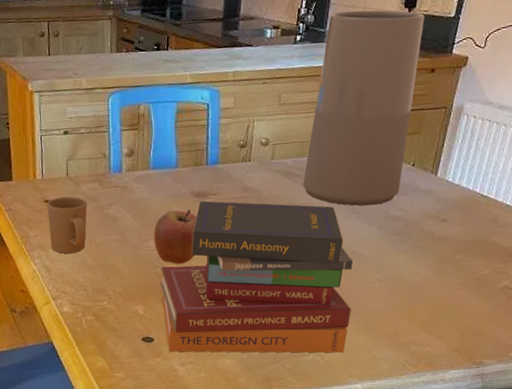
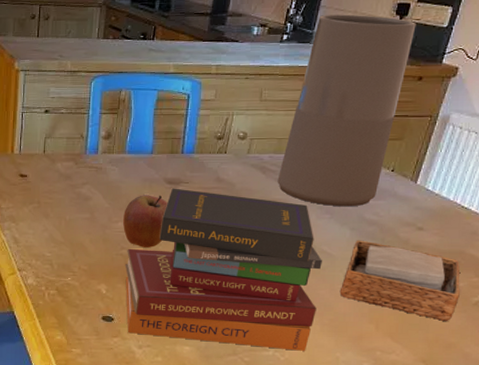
mug: present [47,196,87,254] -> none [21,172,61,228]
napkin holder: none [372,237,485,310] -> present [339,240,461,322]

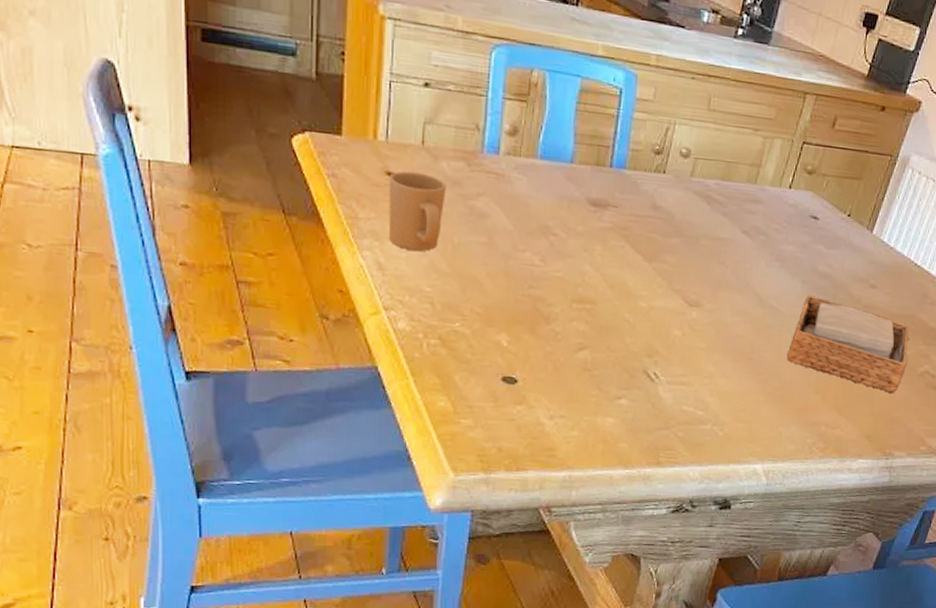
mug: none [21,172,61,228] -> present [388,171,447,252]
apple: present [123,195,167,248] -> none [532,217,590,289]
books: present [124,188,322,351] -> none [533,212,770,425]
vase: present [277,14,416,207] -> none [724,11,883,255]

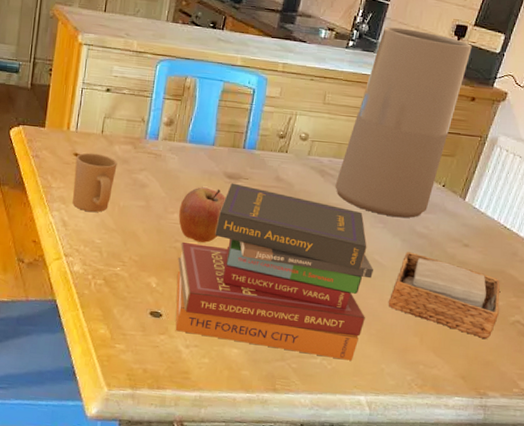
apple: none [532,217,590,289] -> present [178,187,226,243]
books: none [533,212,770,425] -> present [175,183,373,361]
vase: none [724,11,883,255] -> present [335,27,472,218]

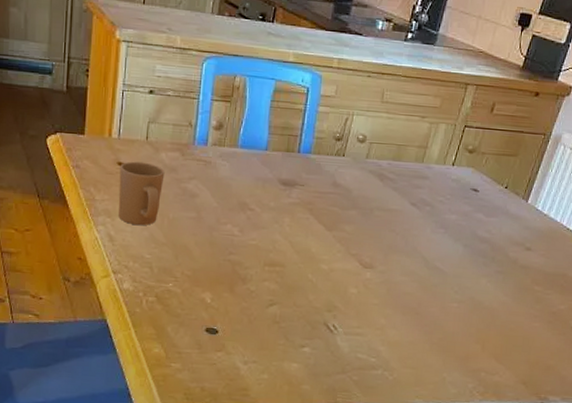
books: present [175,183,373,361] -> none [232,190,435,371]
apple: present [178,187,226,243] -> none [232,195,281,255]
vase: present [335,27,472,218] -> none [394,16,536,223]
napkin holder: present [388,252,501,340] -> none [449,257,563,344]

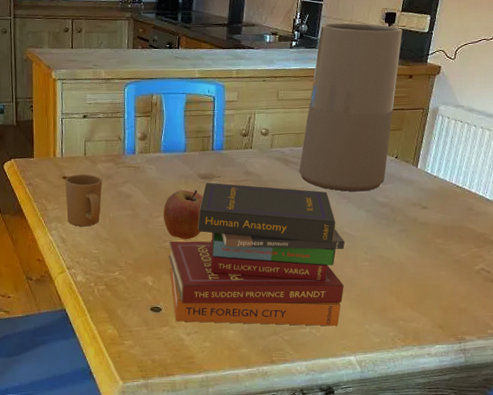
books: none [232,190,435,371] -> present [168,182,345,326]
apple: none [232,195,281,255] -> present [163,189,203,240]
vase: none [394,16,536,223] -> present [299,23,403,192]

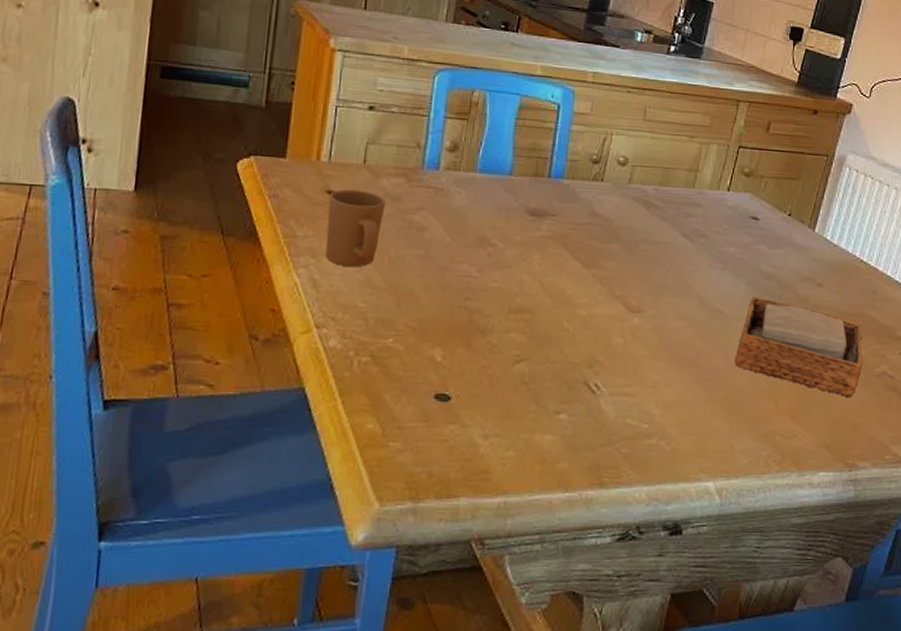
apple: present [163,189,203,240] -> none [469,228,529,300]
books: present [168,182,345,326] -> none [469,221,714,438]
vase: present [299,23,403,192] -> none [663,29,810,256]
napkin holder: none [362,221,464,290] -> present [734,296,862,398]

